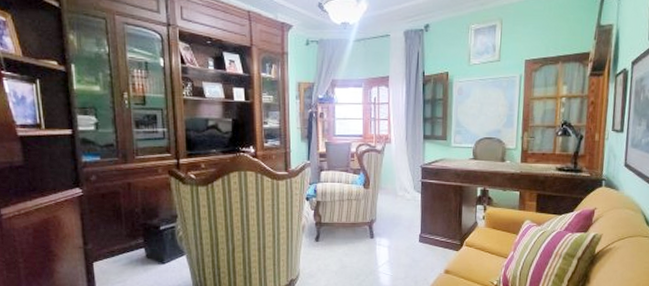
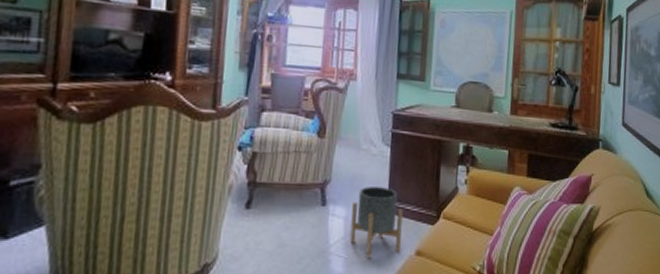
planter: none [393,224,433,275] -> present [349,187,403,258]

